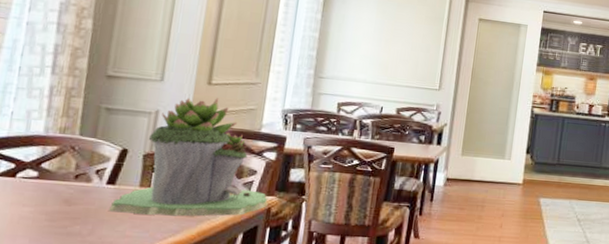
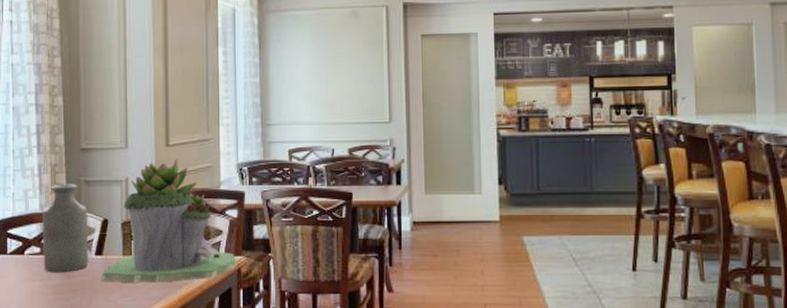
bottle: none [39,108,105,200] -> present [42,184,89,273]

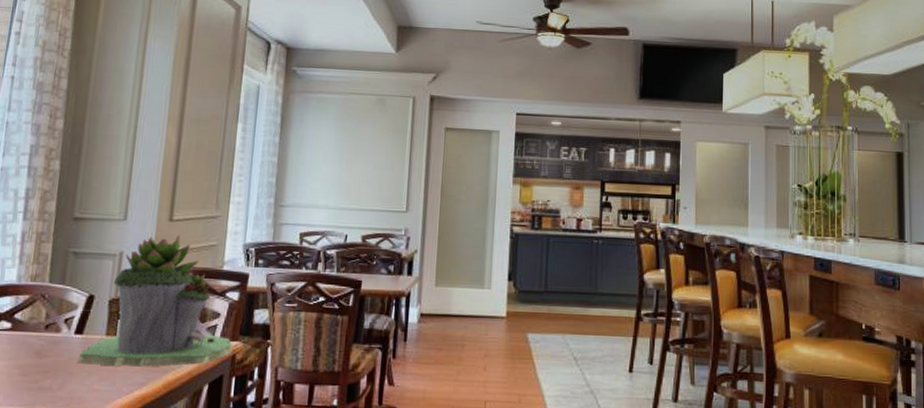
bottle: present [42,184,89,273] -> none [13,254,72,352]

